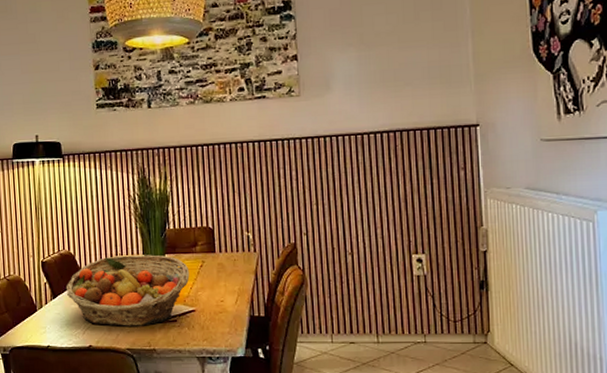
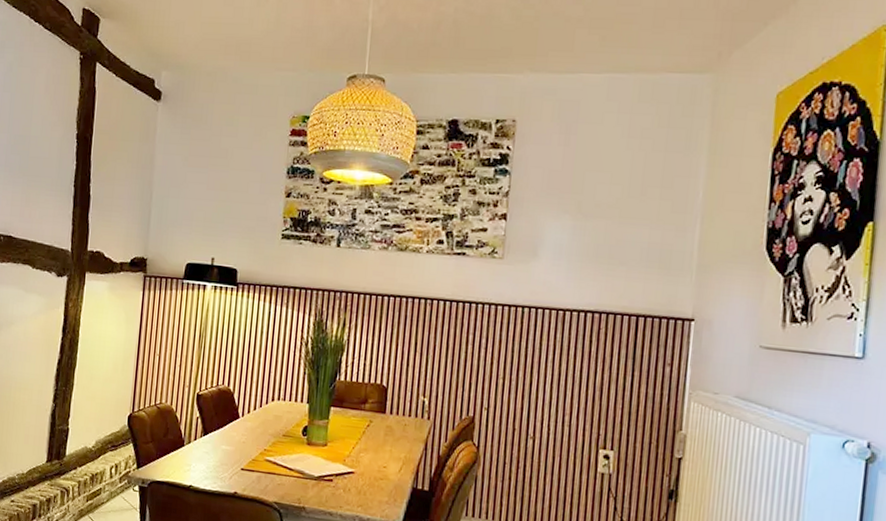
fruit basket: present [65,255,190,326] -> none [219,400,355,481]

